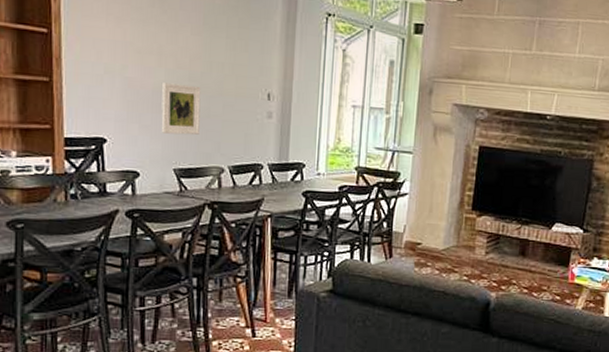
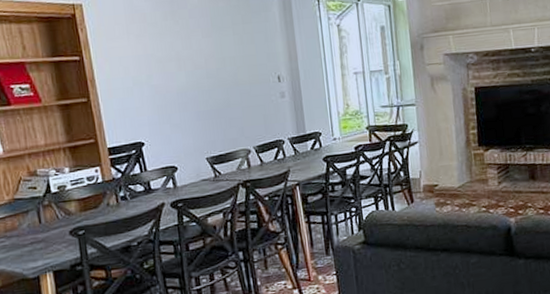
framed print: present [161,82,201,135] -> none [185,81,224,128]

